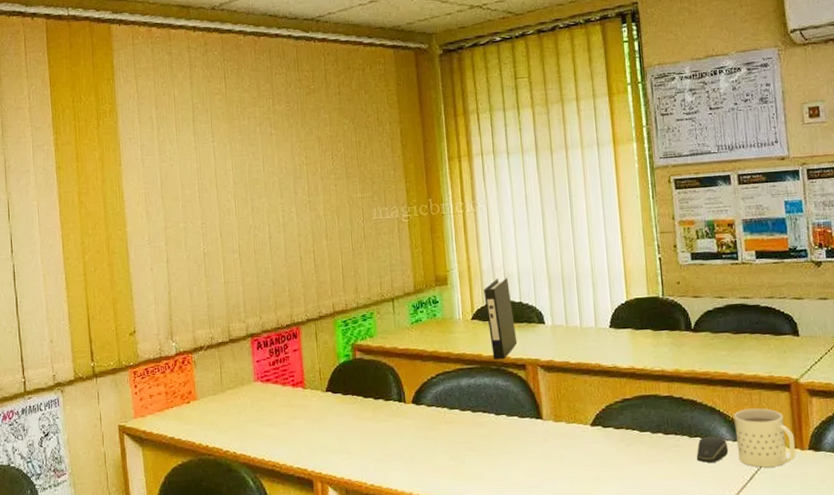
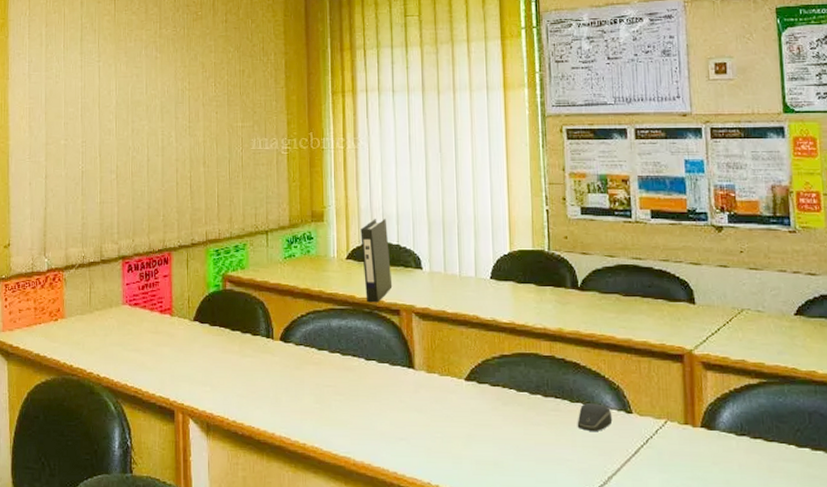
mug: present [734,408,797,468] -> none [620,377,687,443]

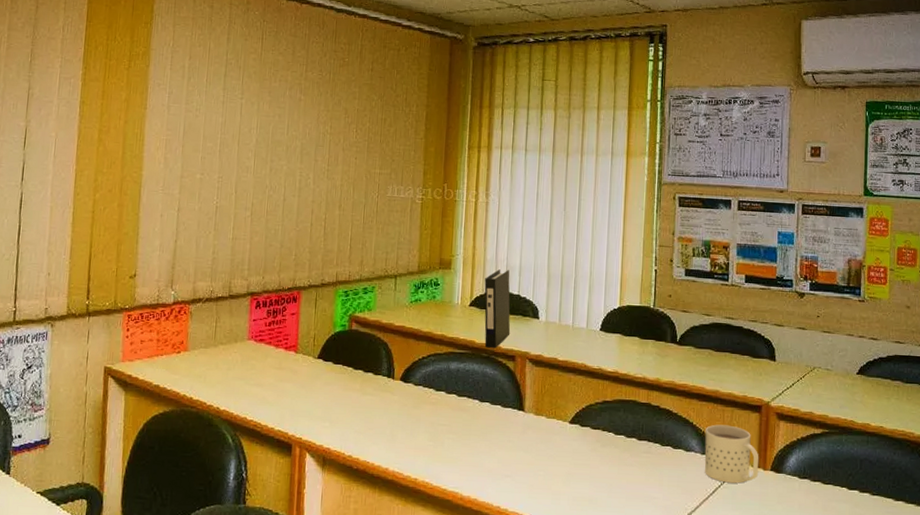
computer mouse: present [577,403,613,432] -> none [665,447,696,473]
mug: none [620,377,687,443] -> present [704,424,759,484]

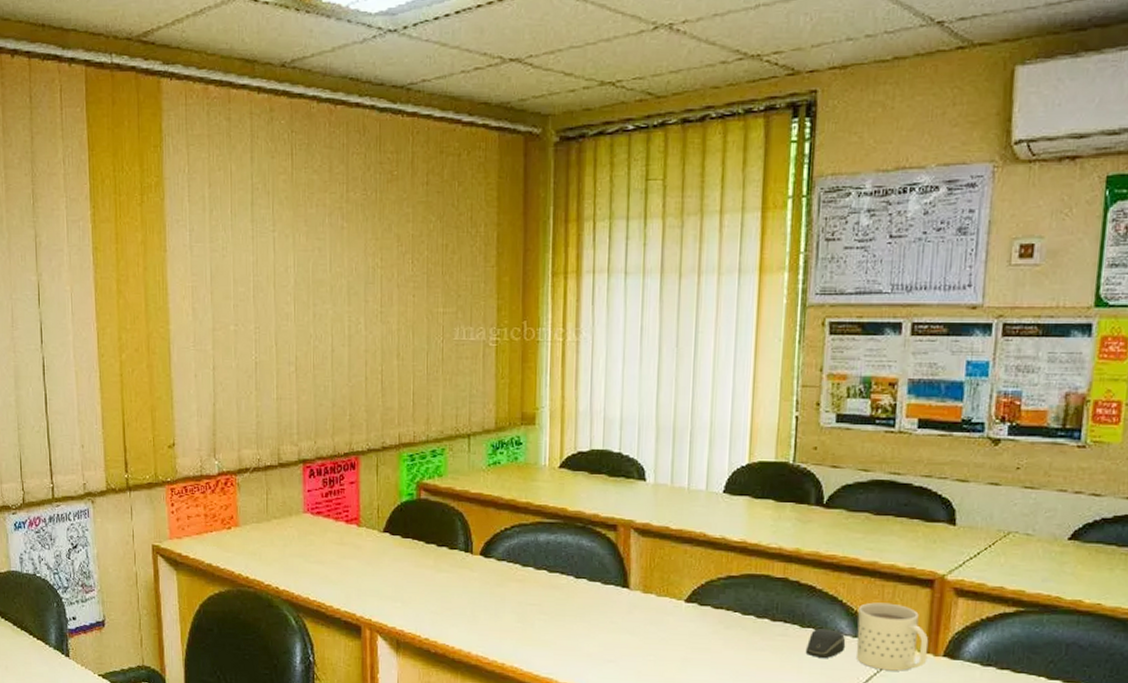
binder: present [484,269,511,349] -> none [577,422,611,517]
computer mouse: none [665,447,696,473] -> present [805,629,846,659]

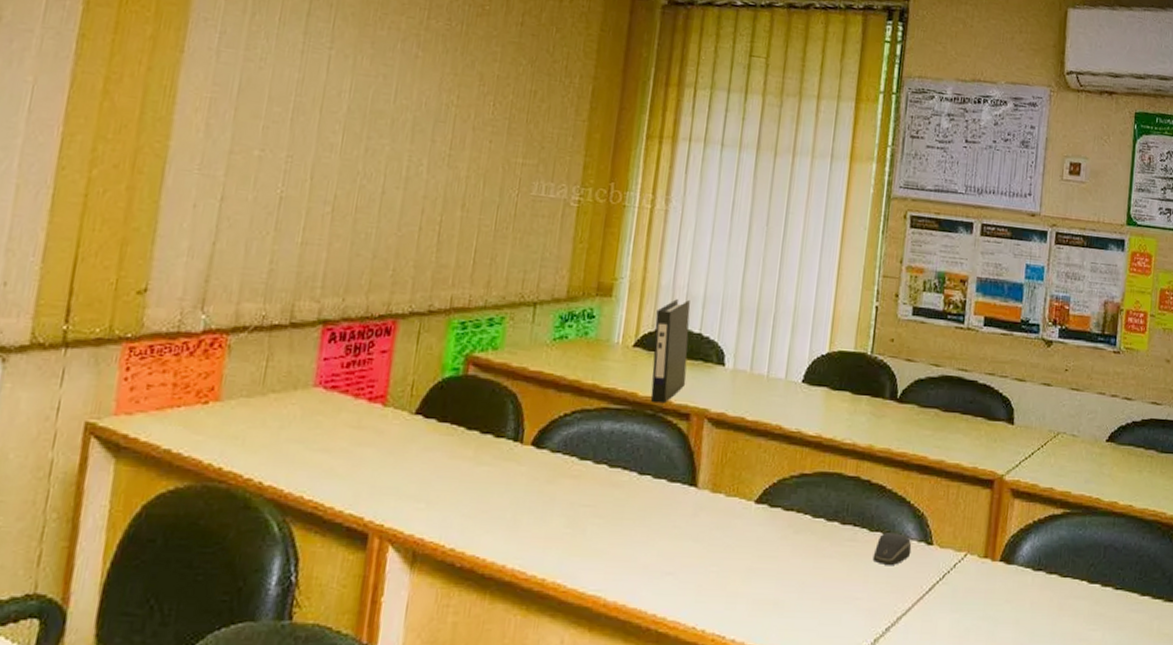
binder: none [577,422,611,517] -> present [650,299,691,404]
mug: present [856,602,929,671] -> none [921,503,988,578]

